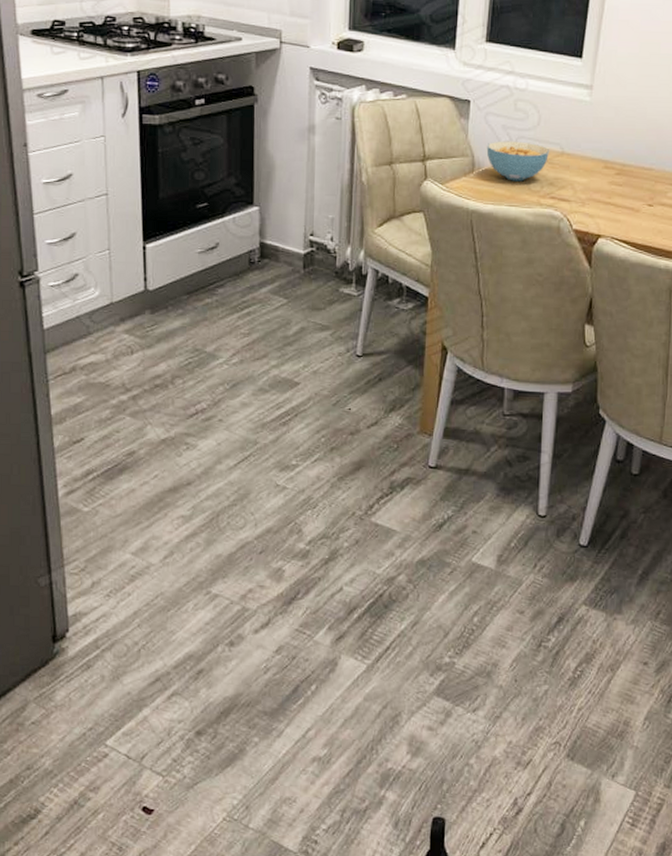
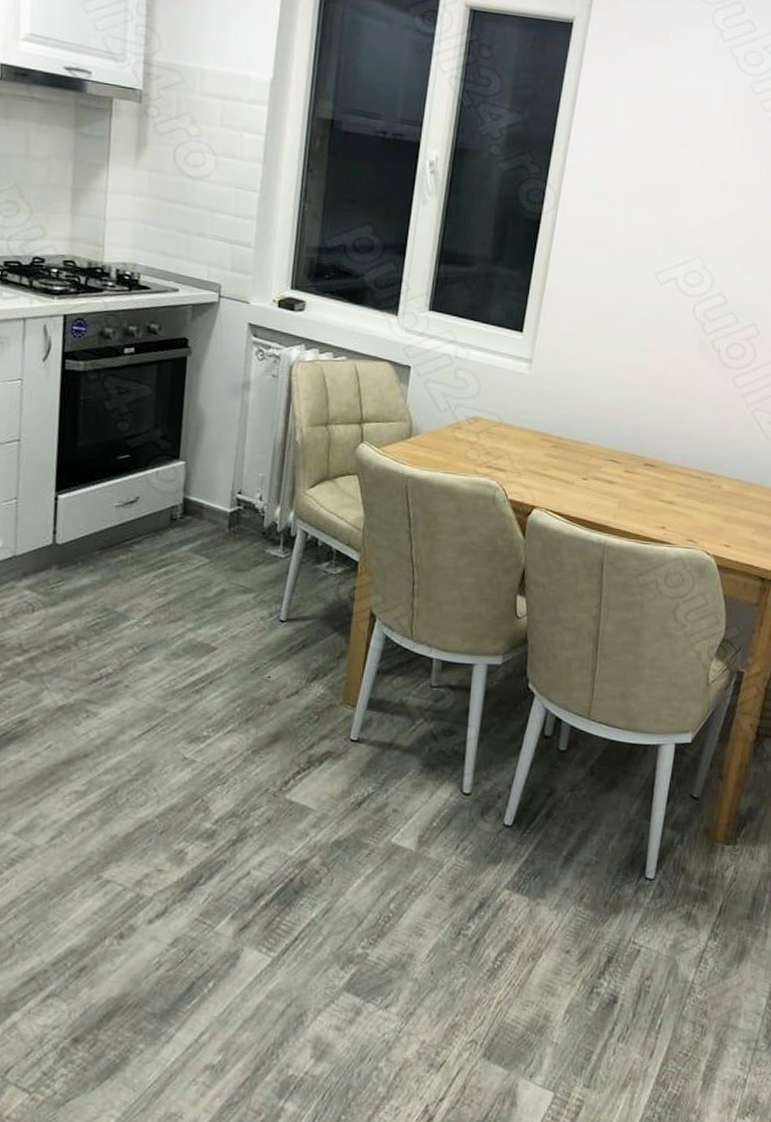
cereal bowl: present [486,141,549,182] -> none [425,407,487,449]

